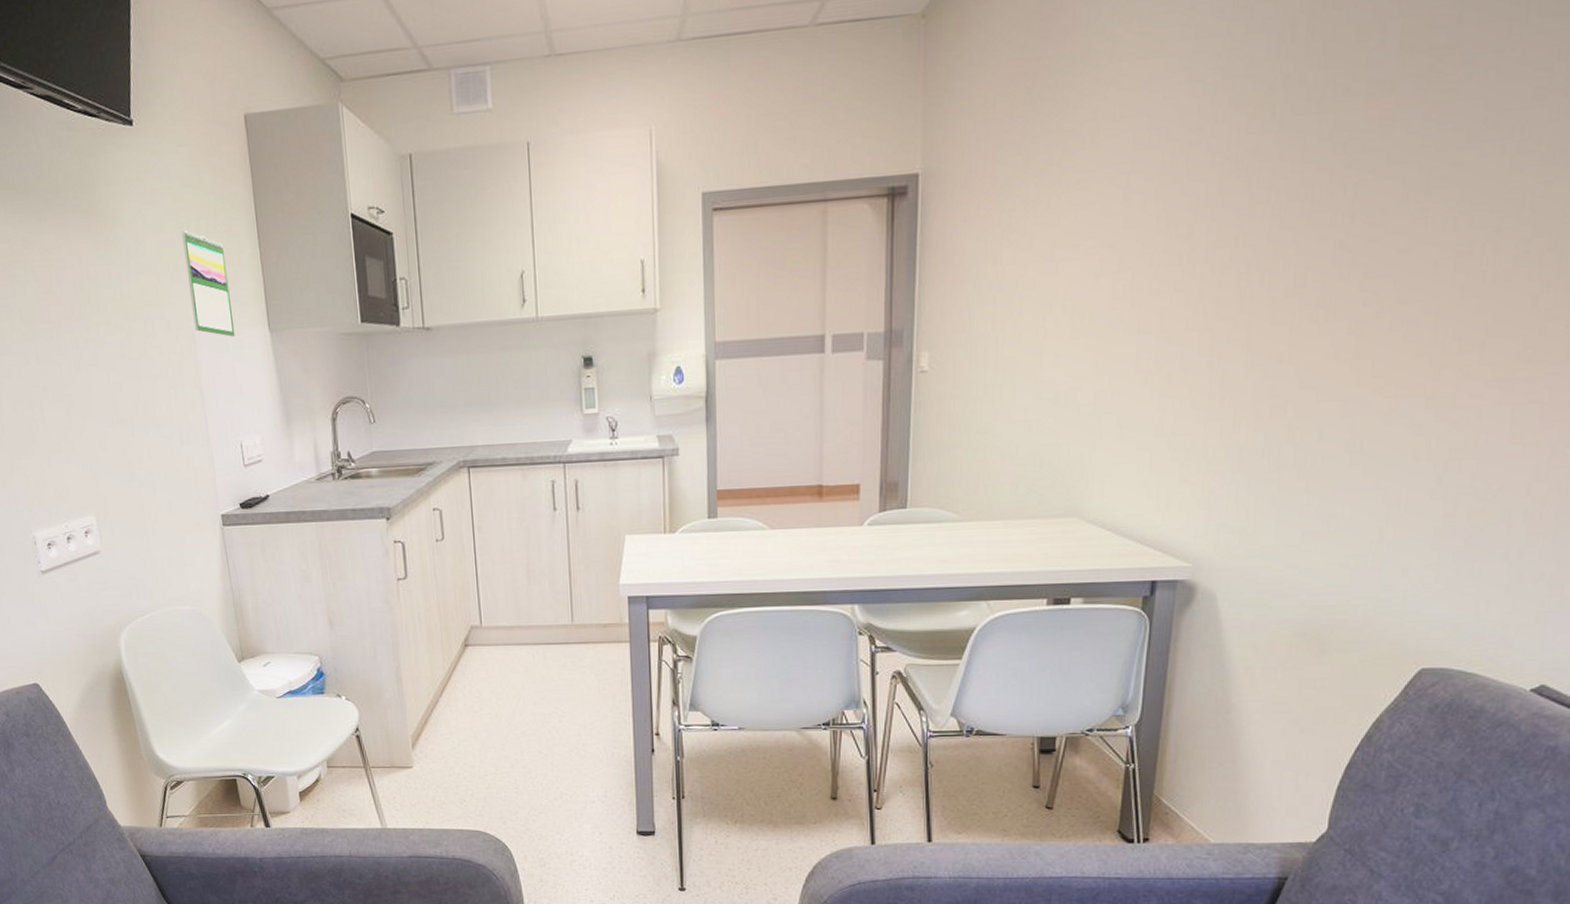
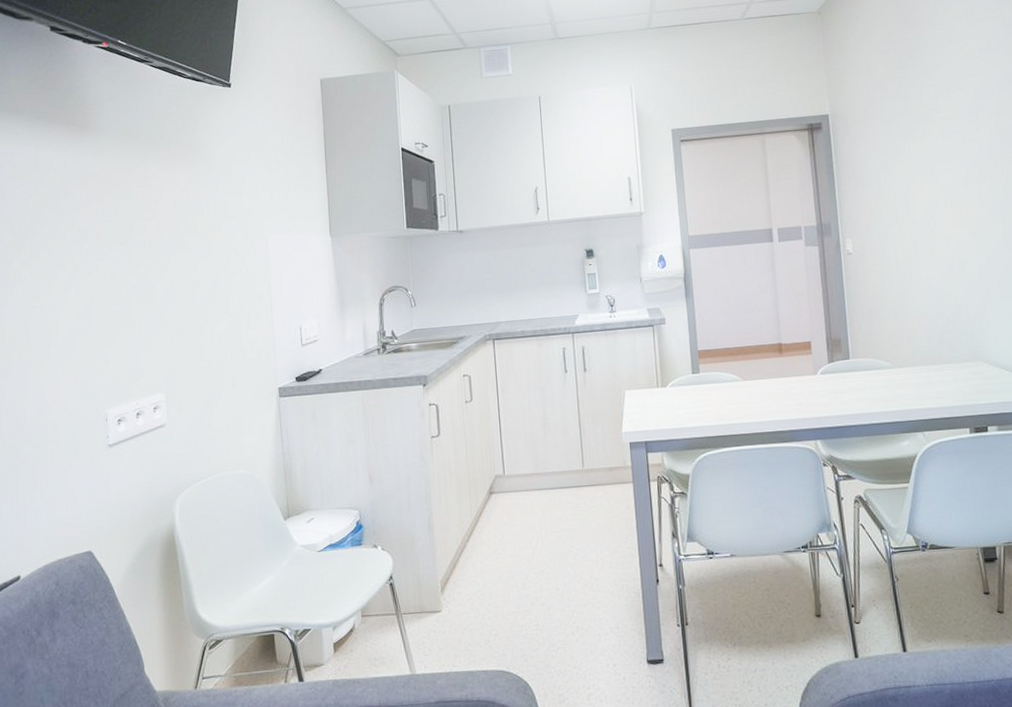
calendar: present [182,231,236,337] -> none [263,162,302,242]

